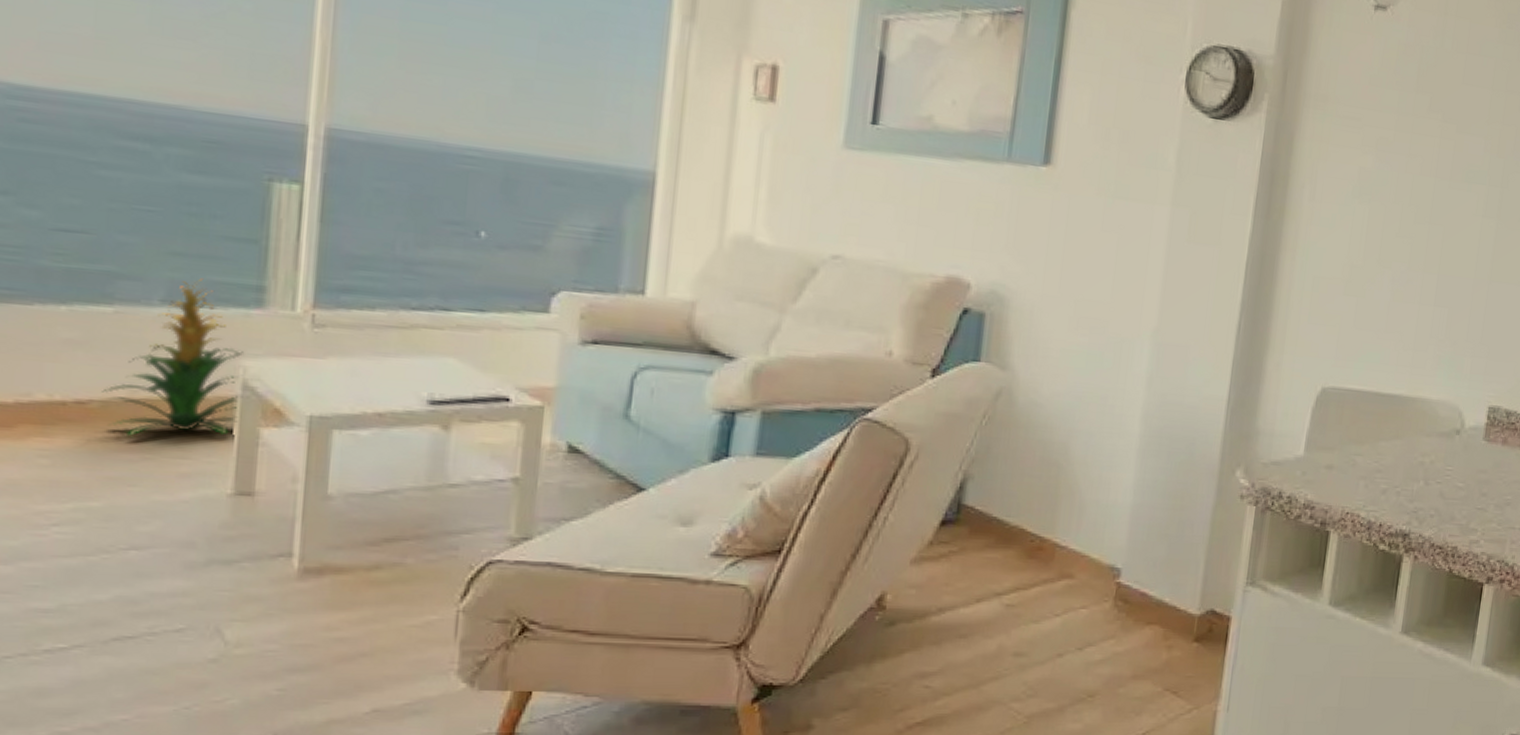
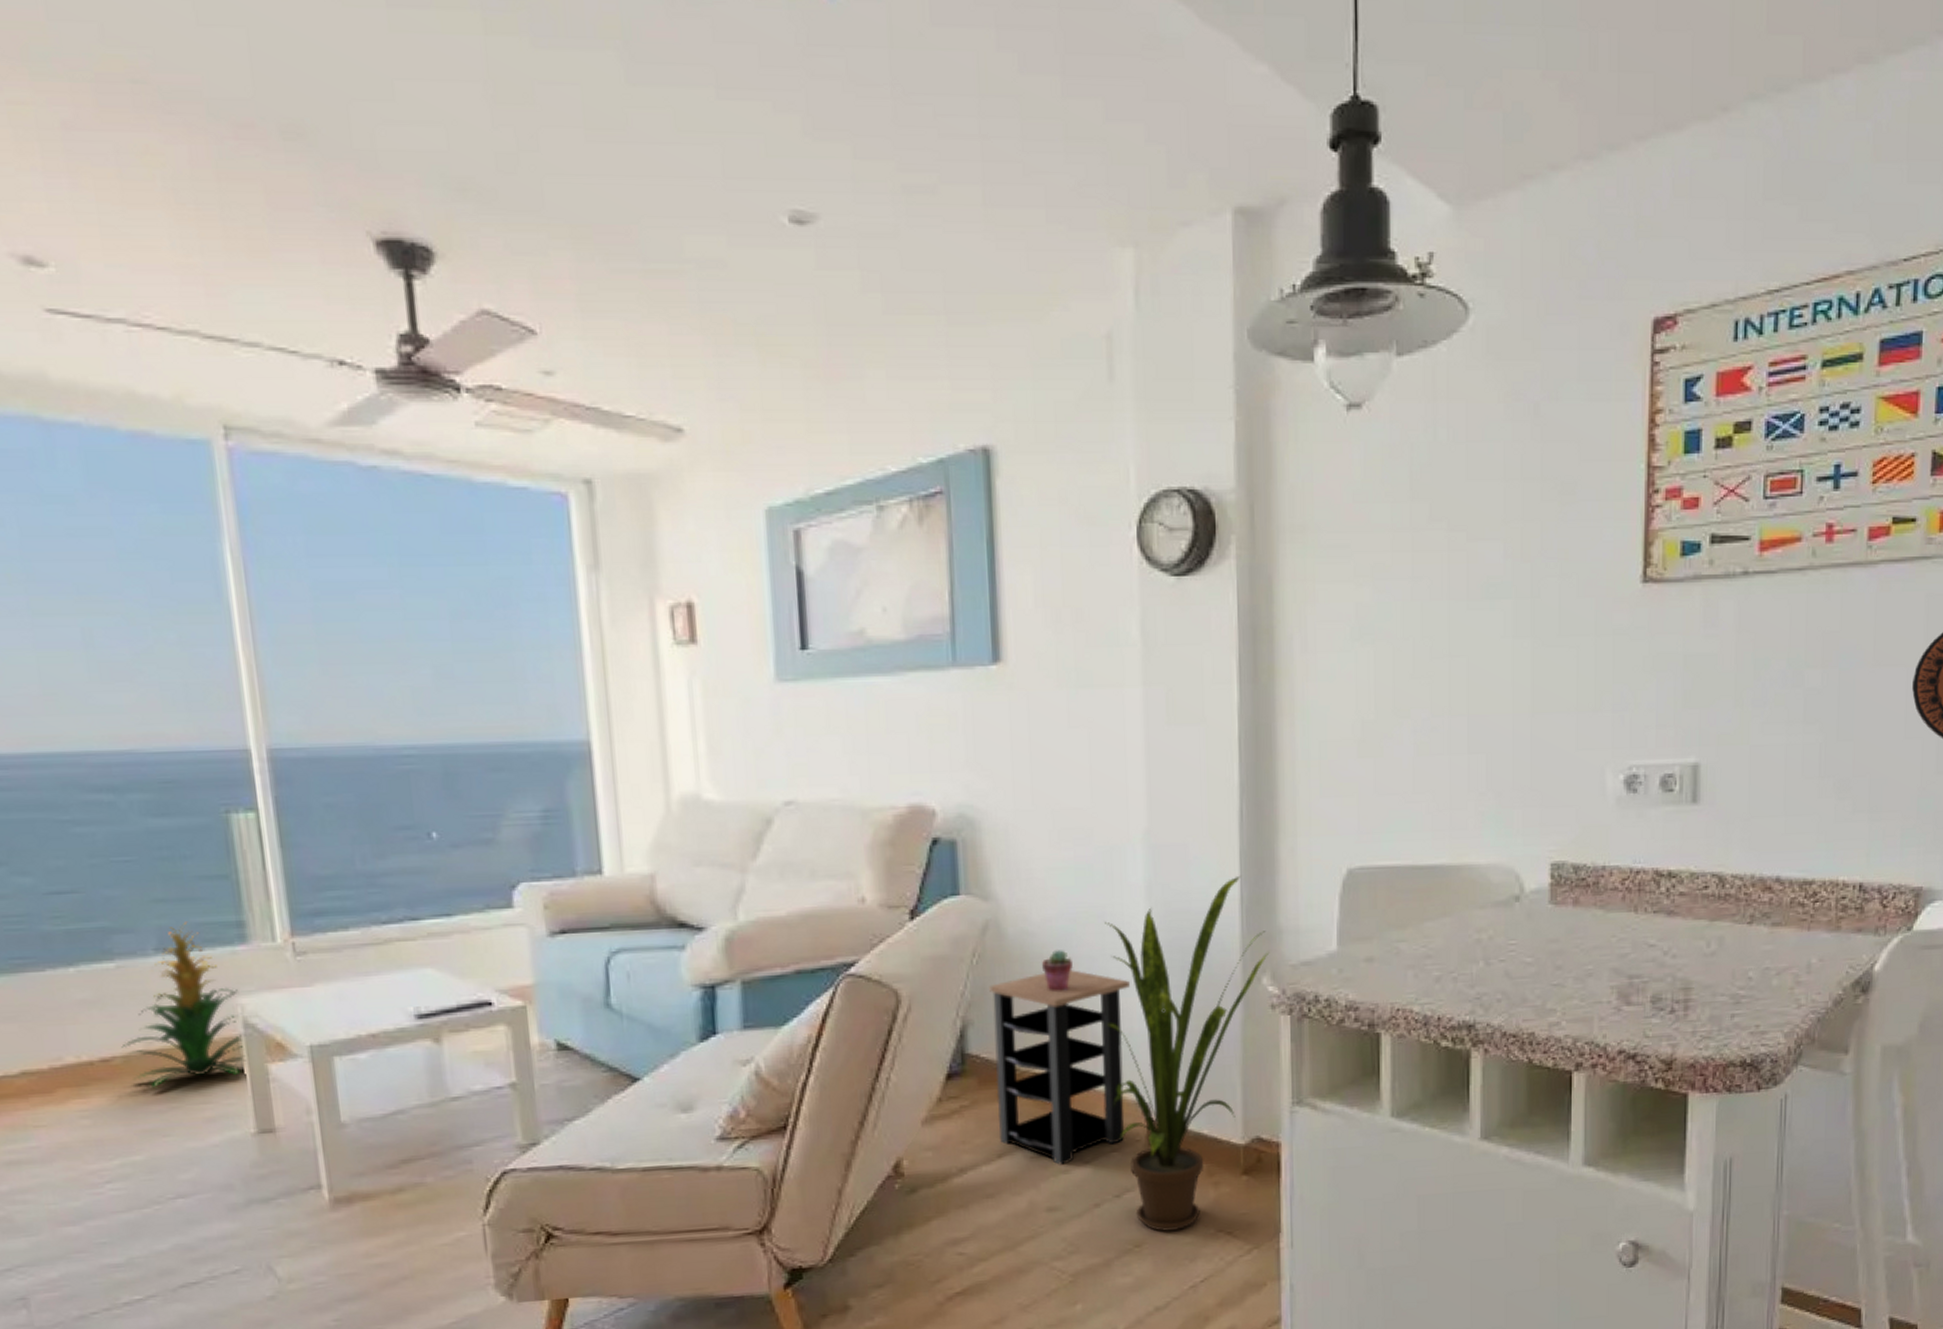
side table: none [981,441,1120,615] -> present [989,970,1130,1165]
potted succulent: none [1043,422,1073,460] -> present [1041,950,1074,992]
house plant: none [1089,379,1246,685] -> present [1105,875,1270,1231]

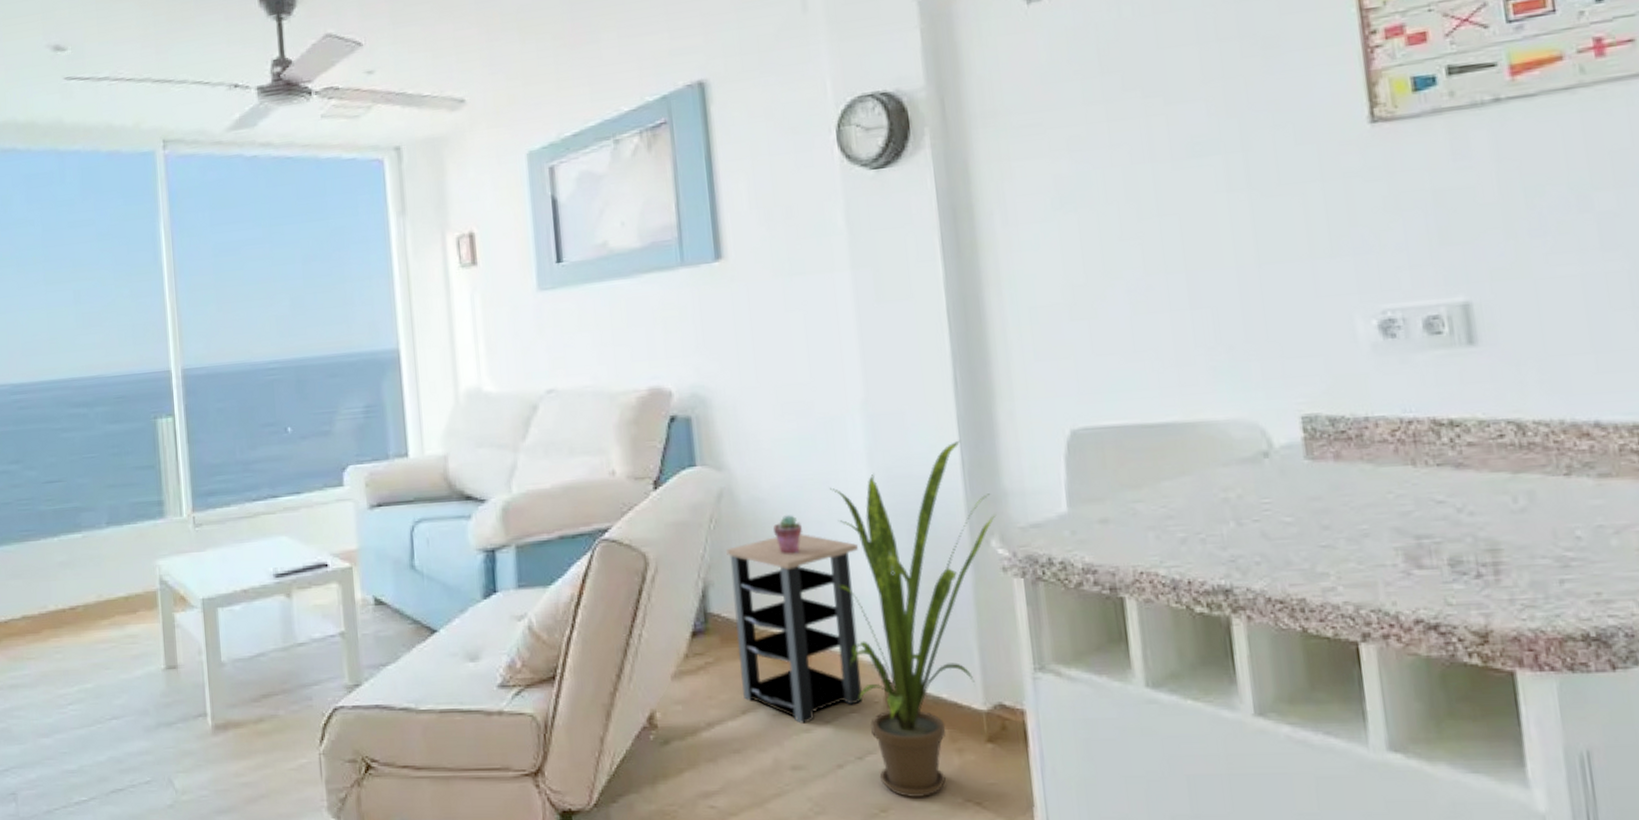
indoor plant: present [121,921,246,1089] -> none [83,501,161,631]

